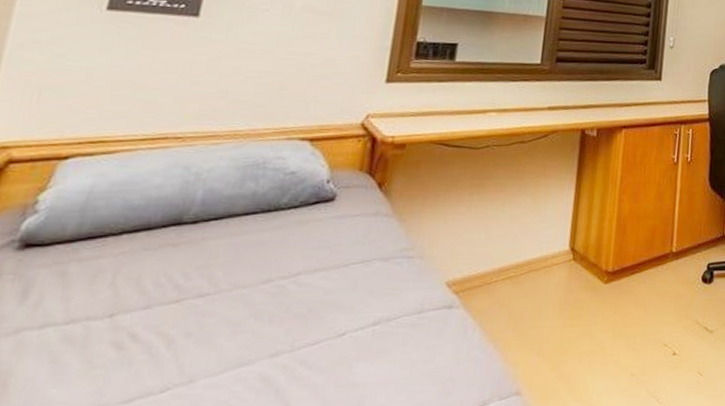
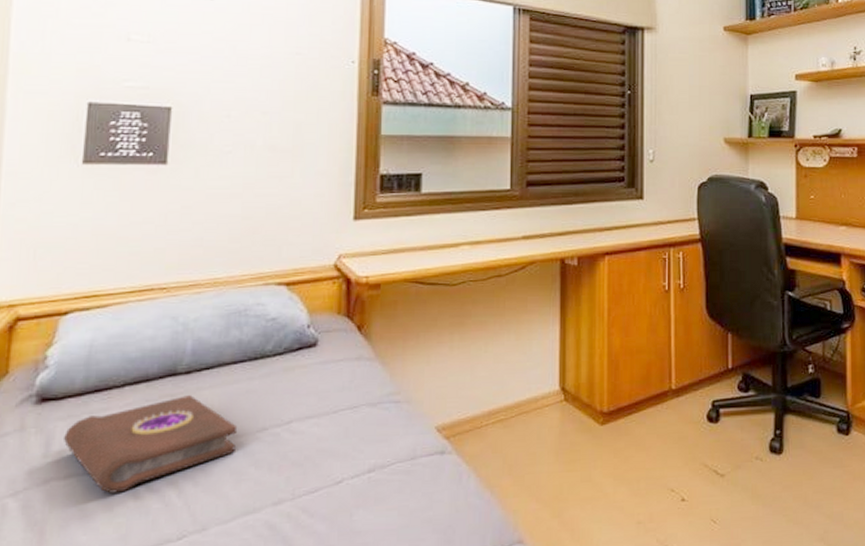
book: none [43,245,241,344] -> present [62,395,238,493]

